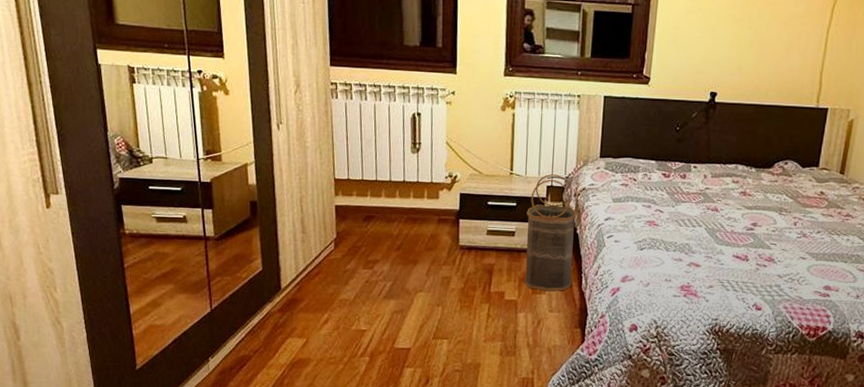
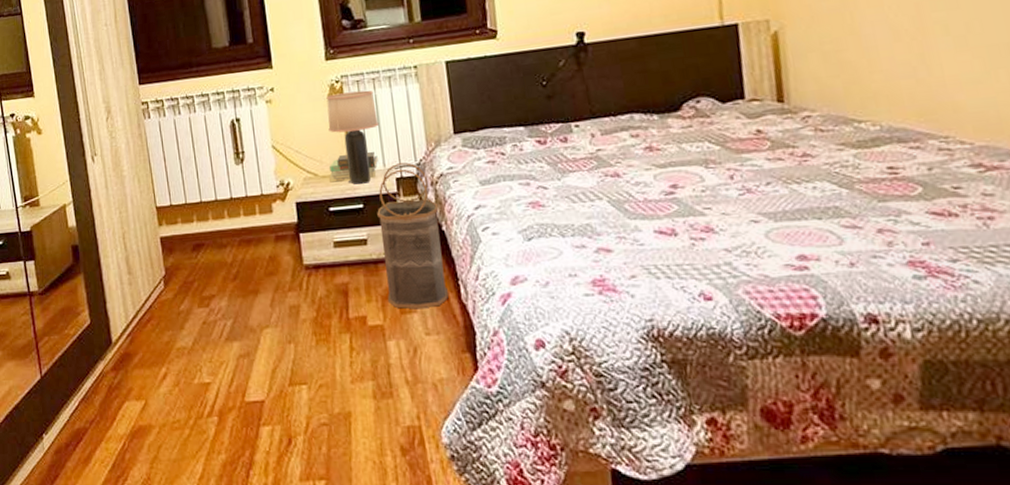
books: none [492,160,535,183] -> present [329,151,378,183]
table lamp: none [497,107,541,186] -> present [326,90,379,185]

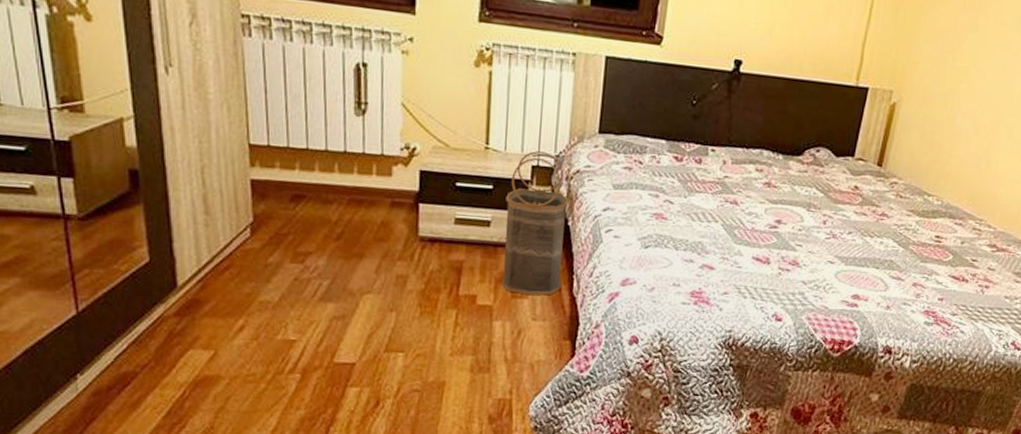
table lamp: present [326,90,379,185] -> none [469,62,525,165]
books: present [329,151,378,183] -> none [461,130,517,161]

